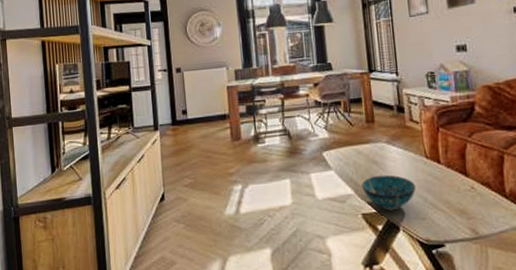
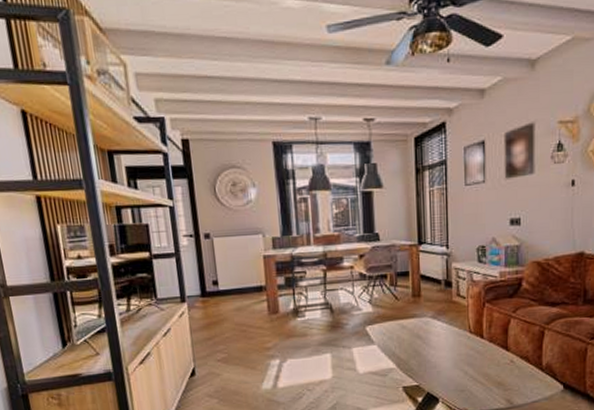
decorative bowl: present [362,175,416,211] -> none [404,349,458,384]

